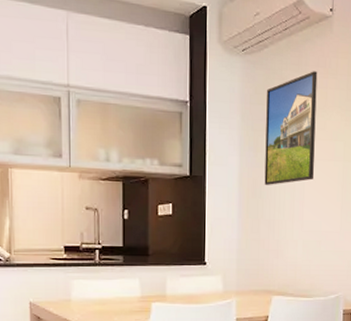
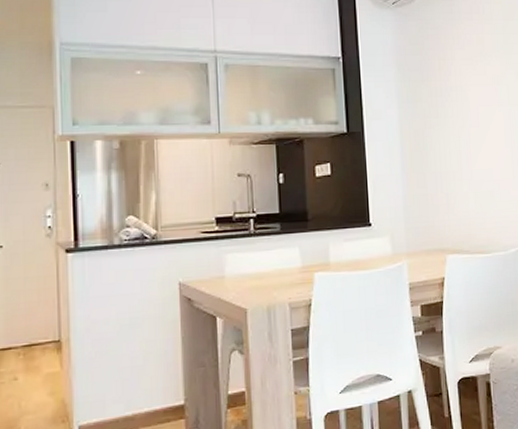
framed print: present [264,71,318,185] -> none [421,18,479,136]

